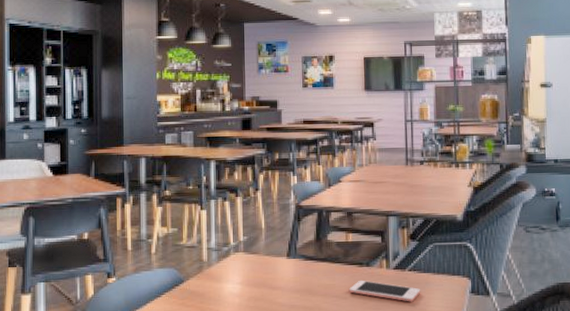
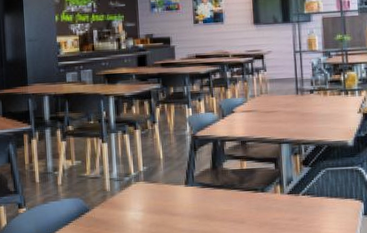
cell phone: present [349,280,421,302] -> none [245,205,315,225]

